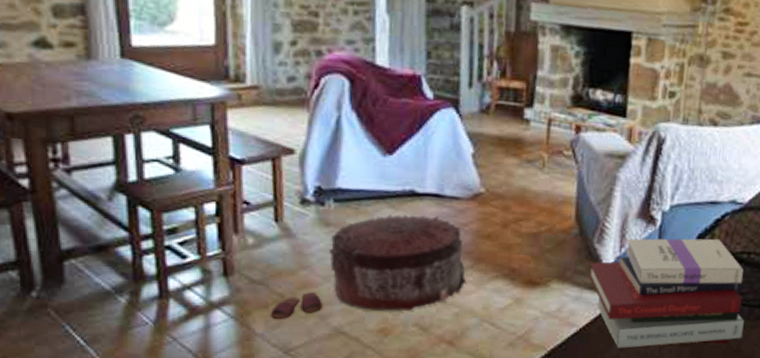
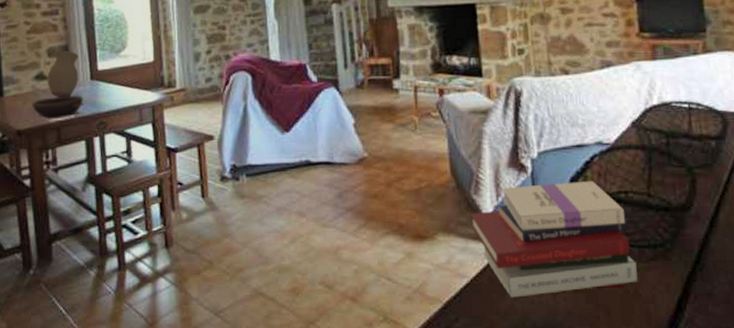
bowl: none [29,73,110,106] -> present [32,95,84,120]
vase: none [52,11,102,77] -> present [47,51,78,98]
slippers: present [271,292,322,319] -> none [203,258,243,283]
pouf: present [329,215,467,311] -> none [245,182,362,271]

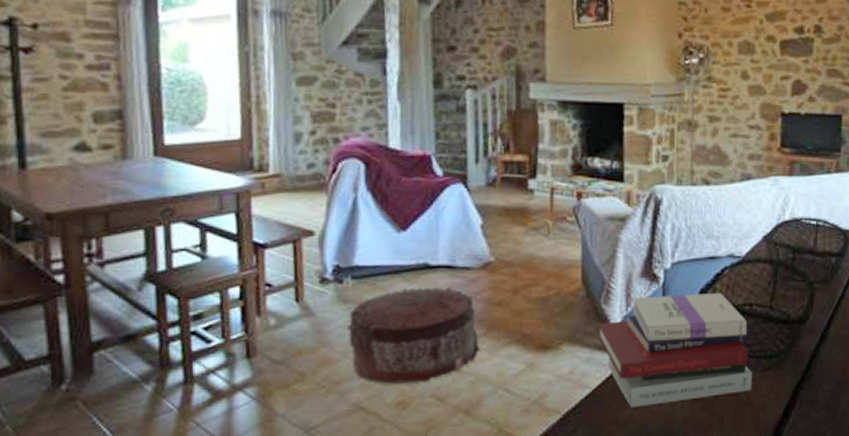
bowl: present [32,95,84,120] -> none [69,173,144,203]
vase: present [47,51,78,98] -> none [91,117,137,176]
pouf: none [245,182,362,271] -> present [348,287,480,384]

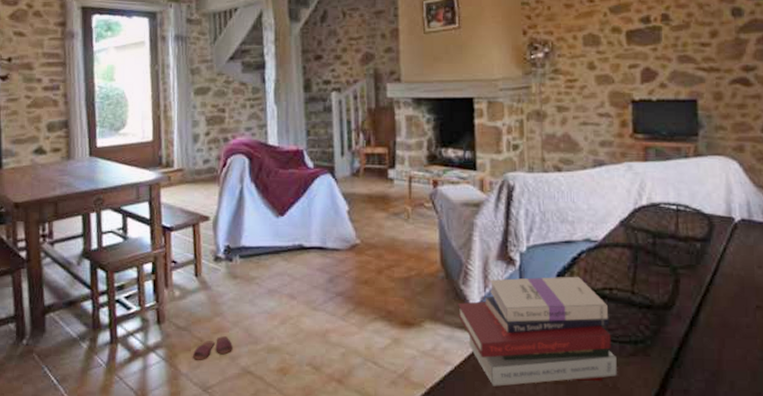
slippers: none [292,369,342,398] -> present [193,336,233,360]
pouf: present [348,287,480,384] -> none [237,266,350,352]

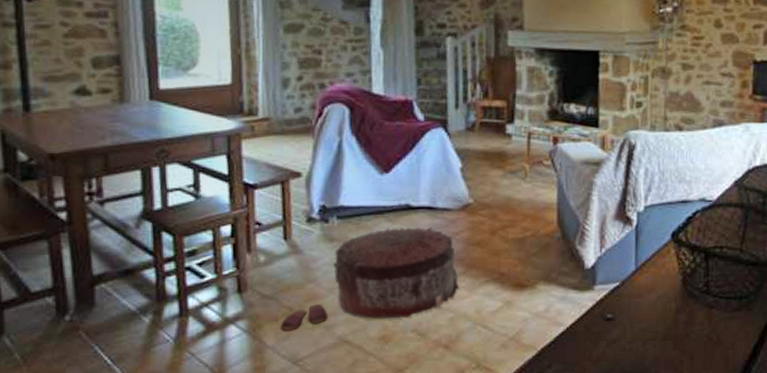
pouf: none [237,266,350,352] -> present [333,227,460,319]
books: present [457,276,617,386] -> none [572,235,722,345]

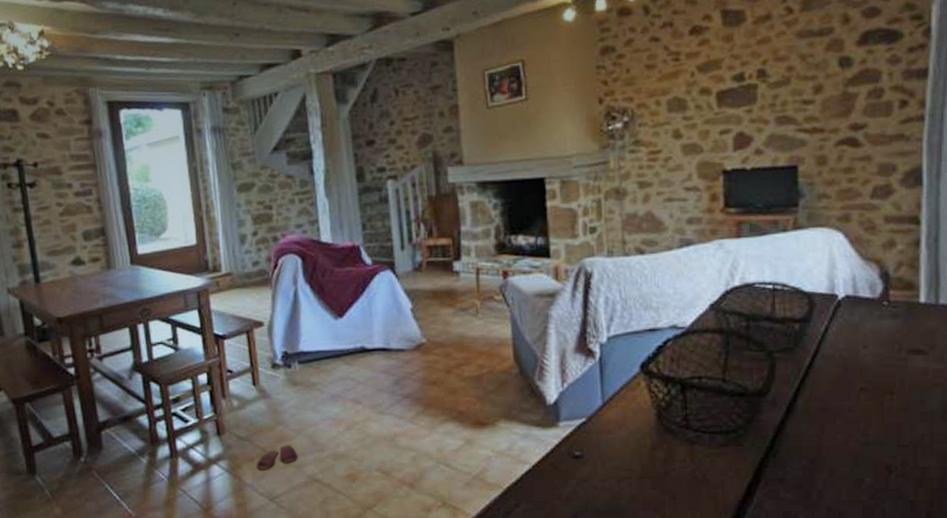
pouf: present [333,227,460,319] -> none [299,368,420,458]

